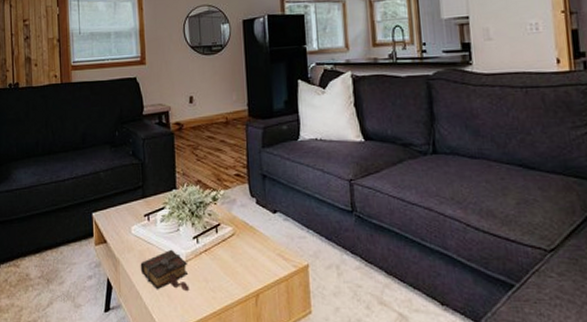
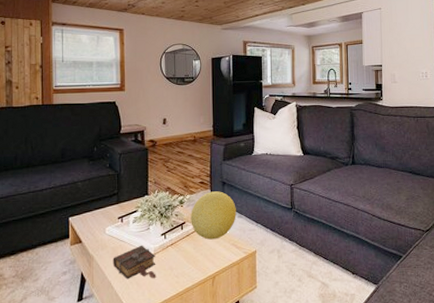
decorative ball: none [226,186,282,247] -> present [191,191,236,240]

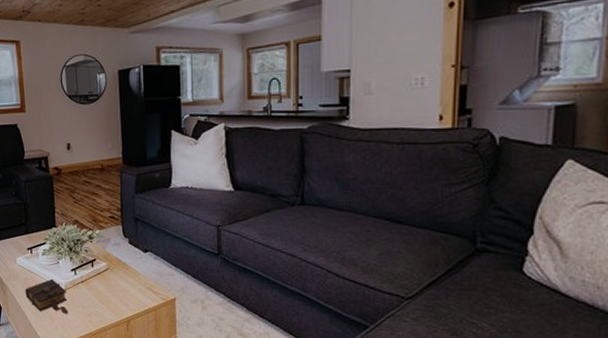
decorative ball: present [191,191,236,240] -> none [101,228,152,281]

